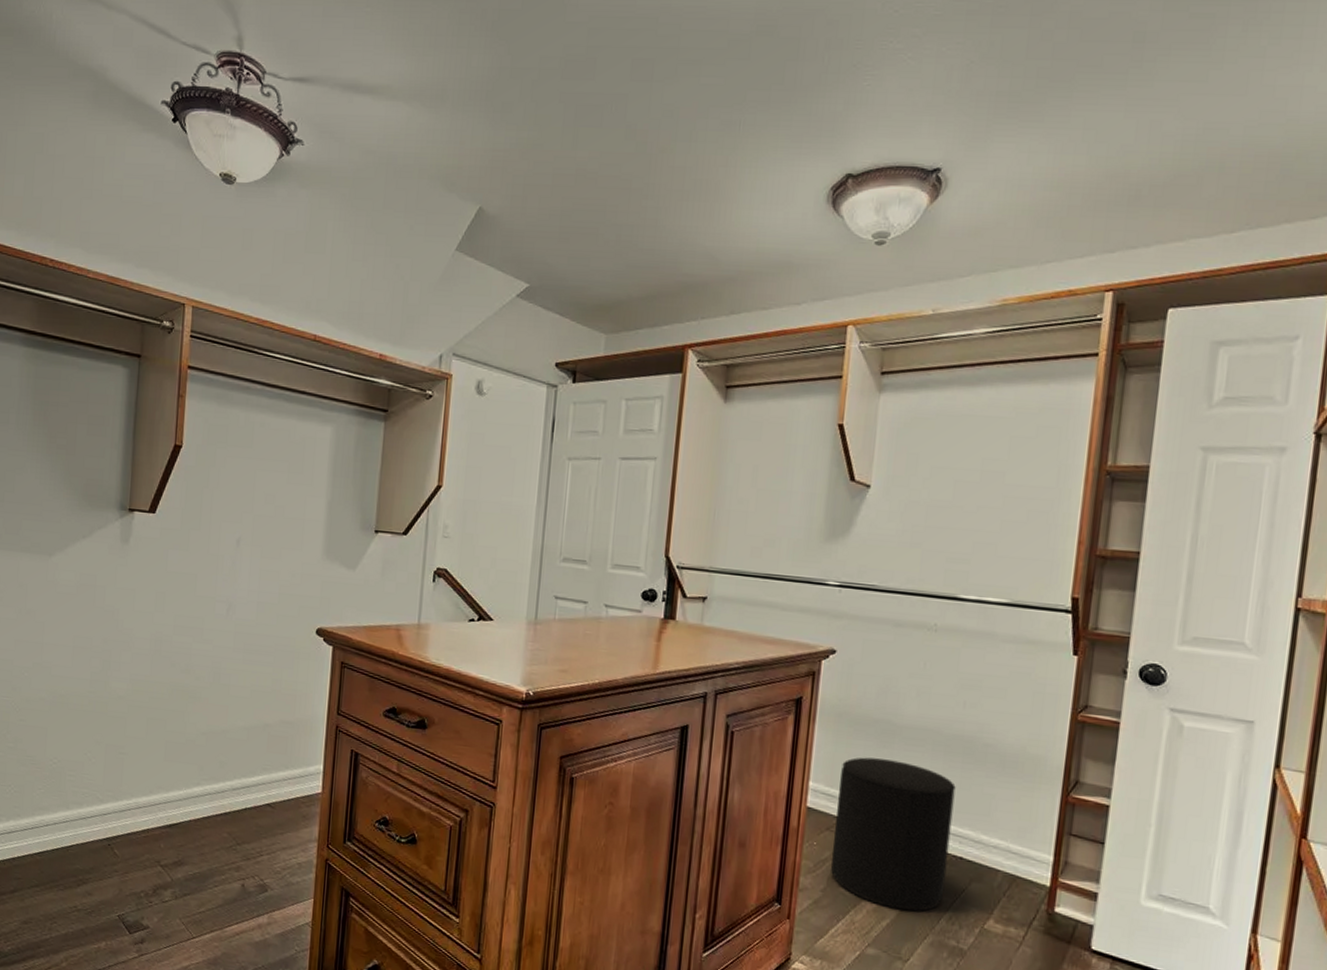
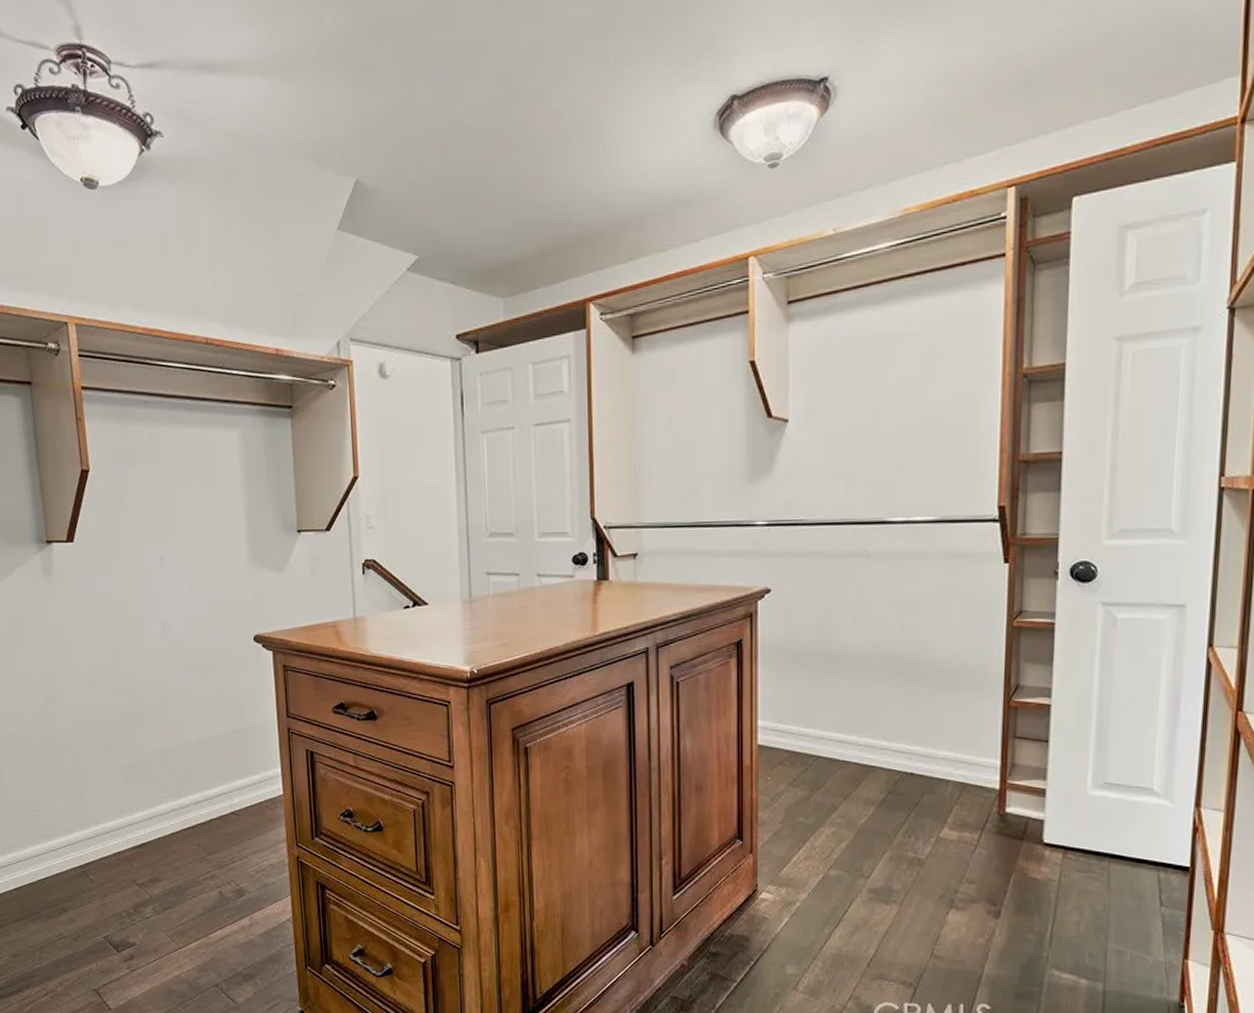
stool: present [830,757,956,911] -> none [786,689,900,830]

